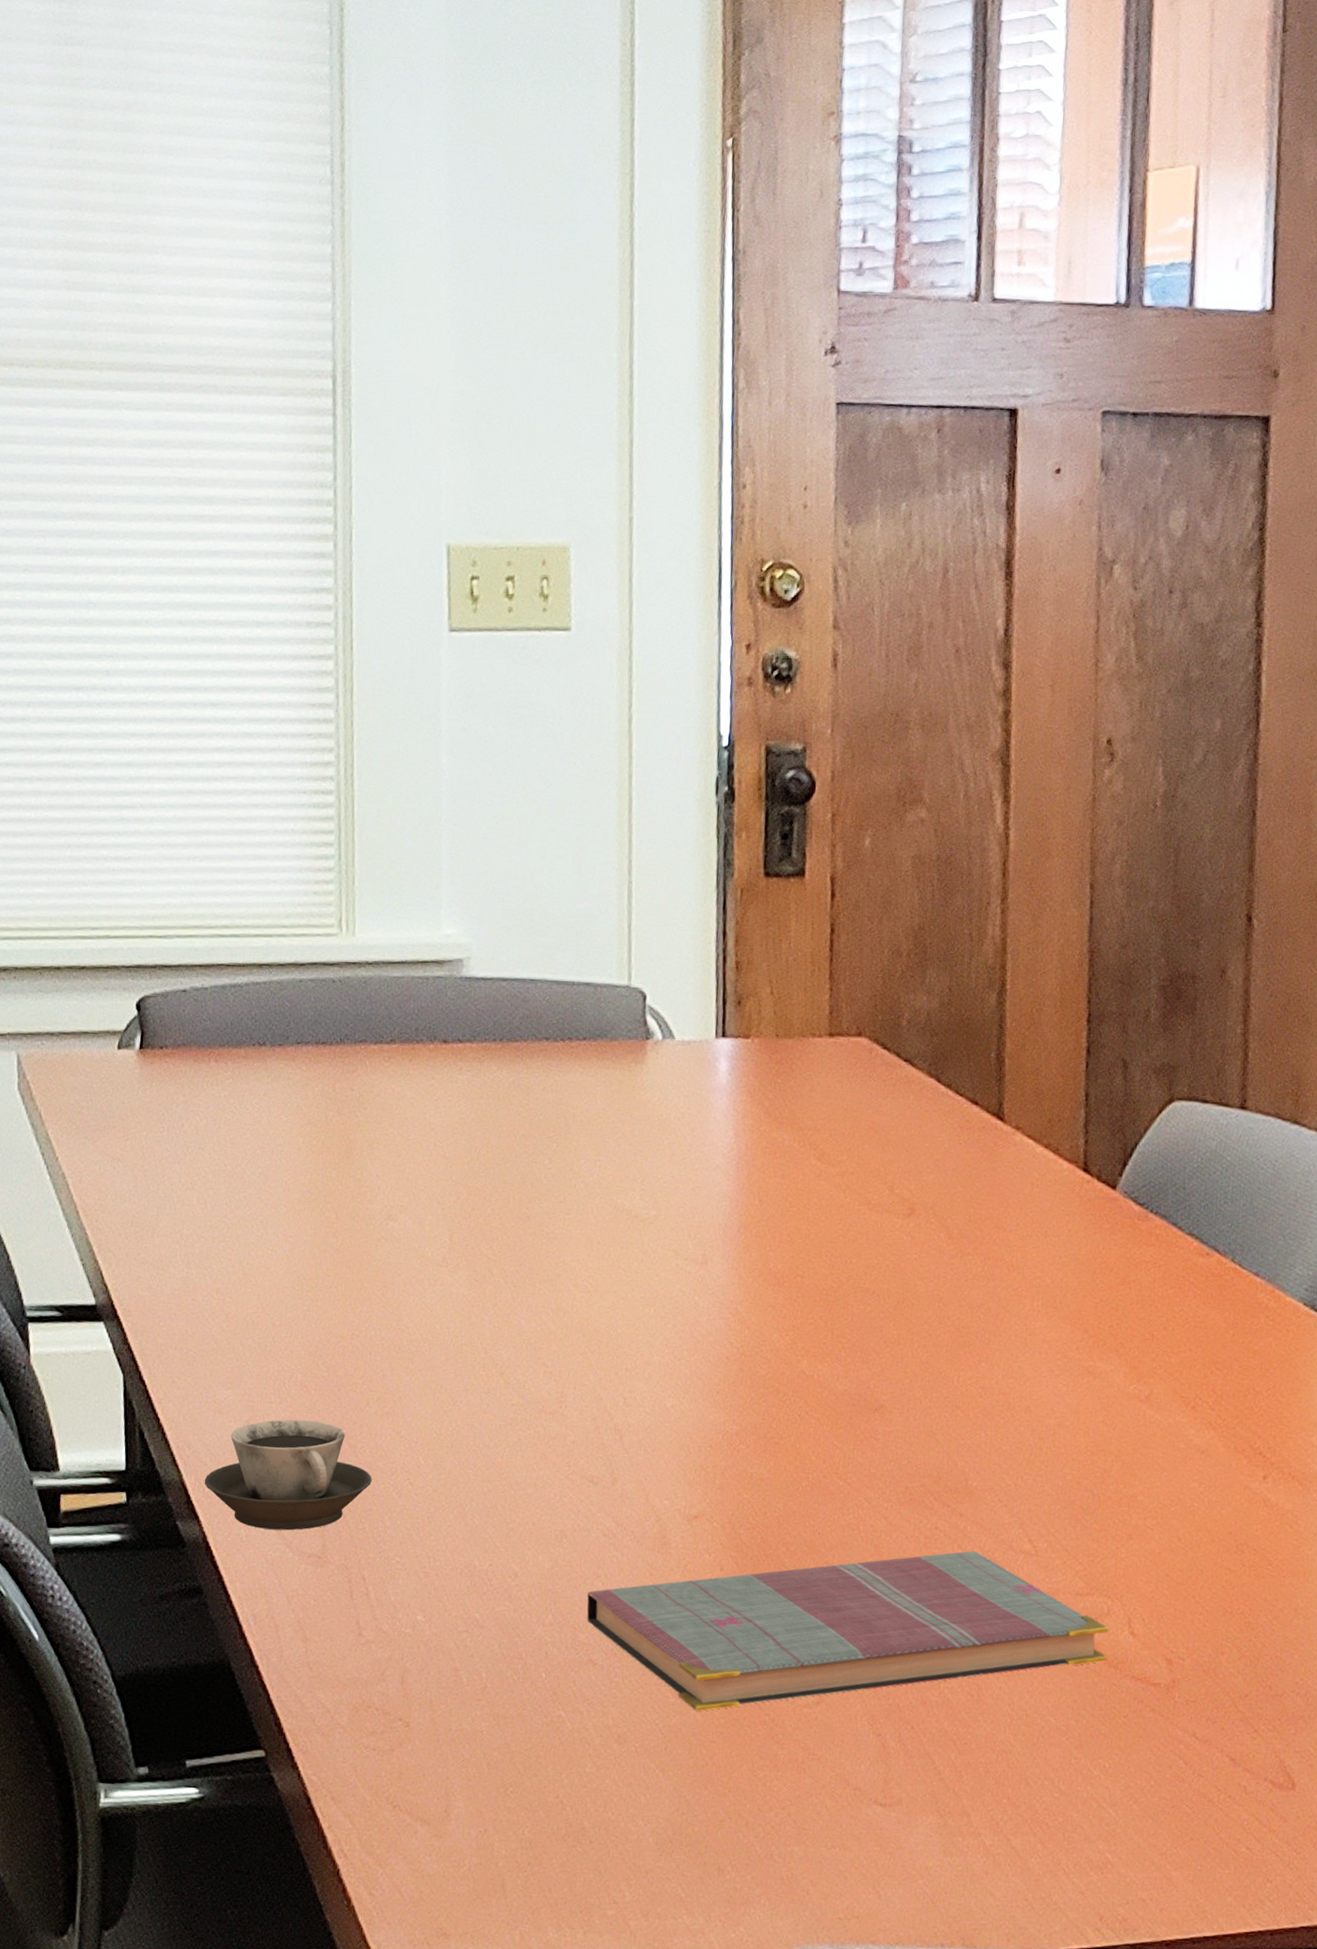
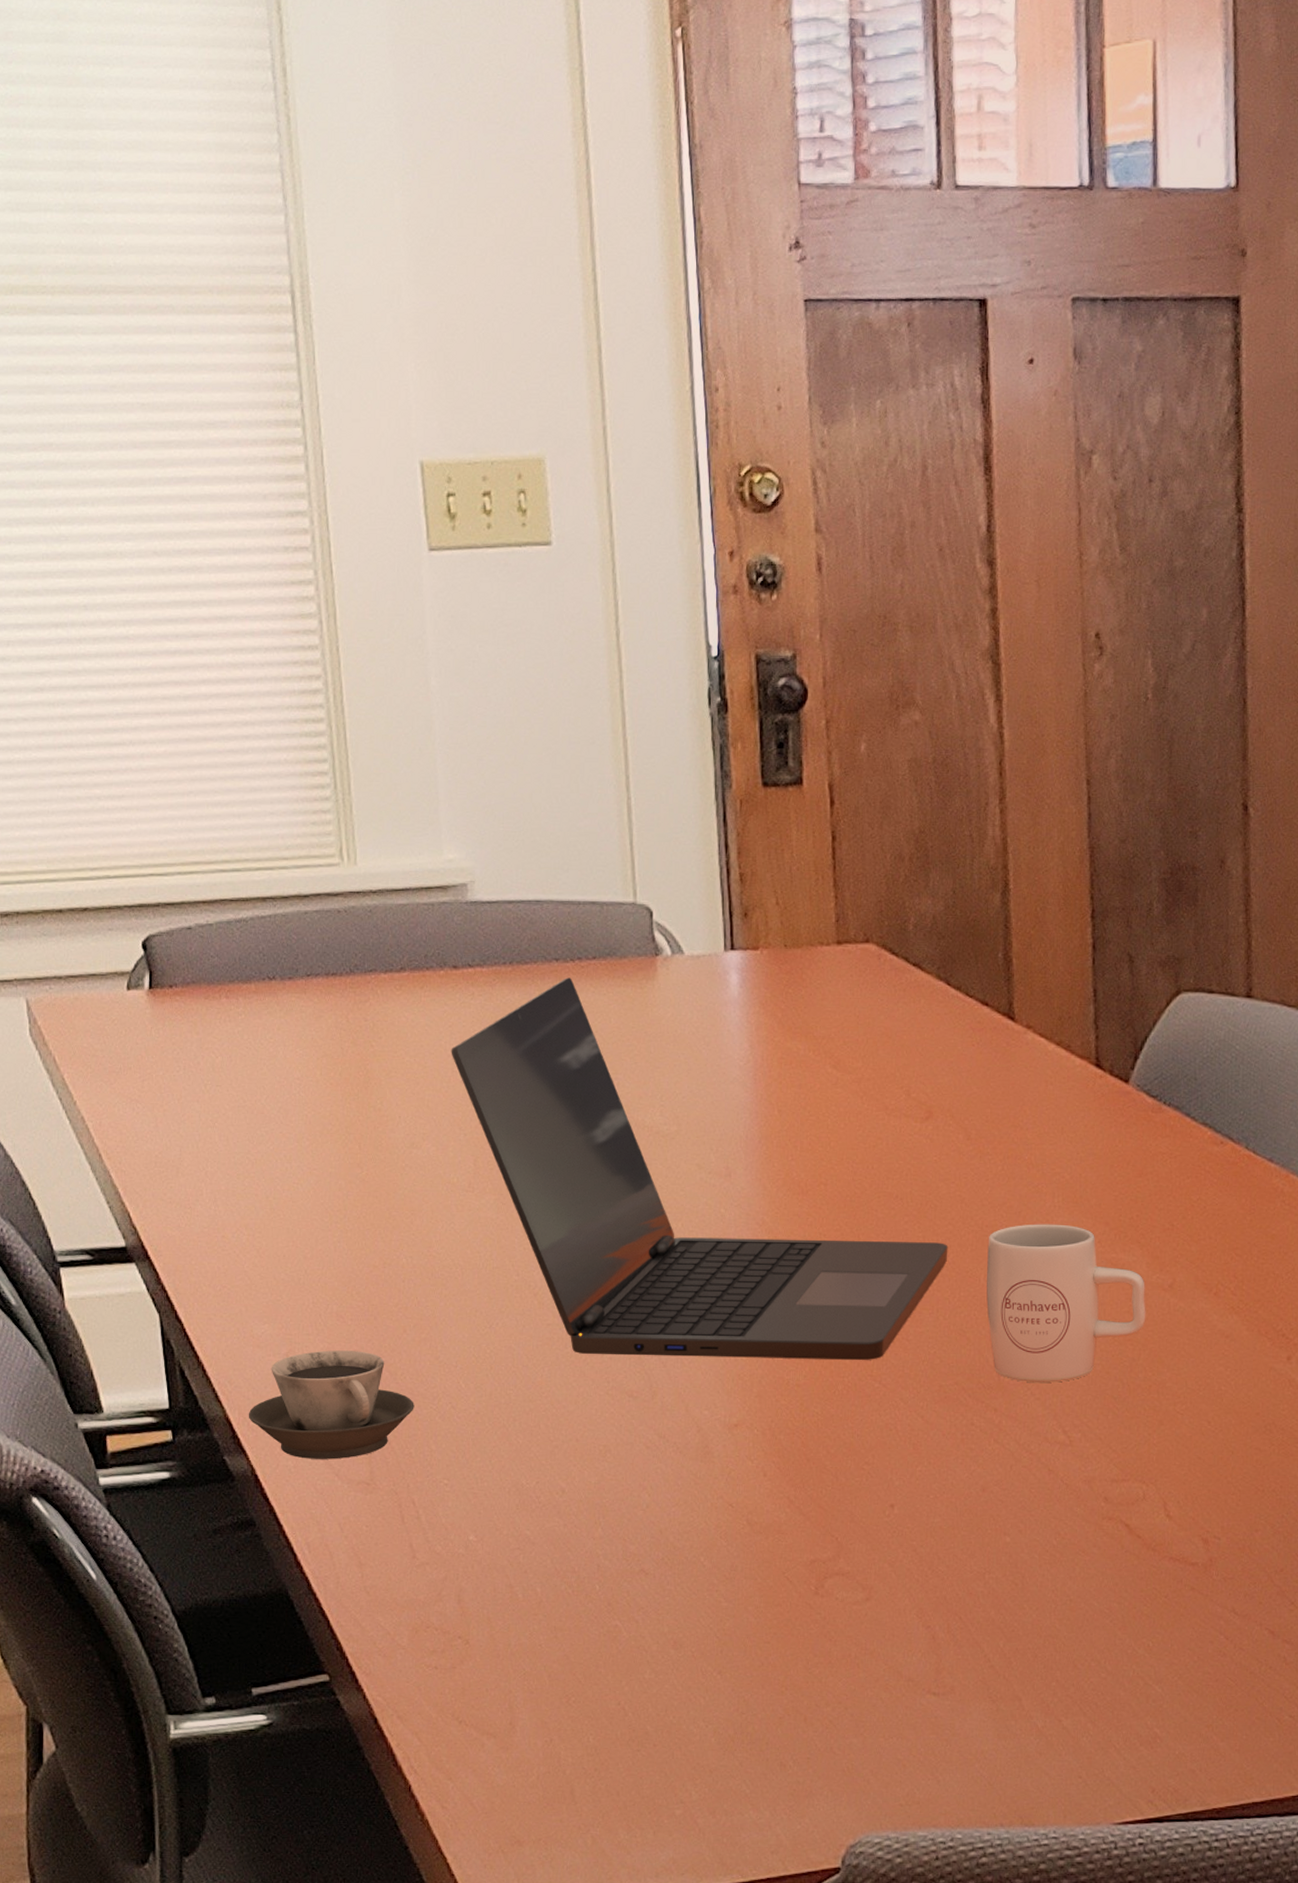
laptop: none [434,1057,923,1458] -> present [451,978,948,1360]
binder: present [586,1550,1109,1711] -> none [635,1444,1146,1613]
mug: none [958,1327,1122,1490] -> present [986,1224,1146,1383]

